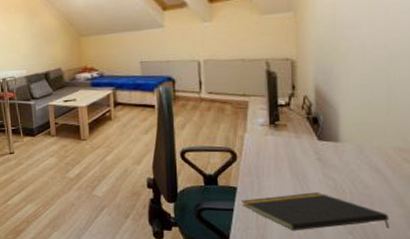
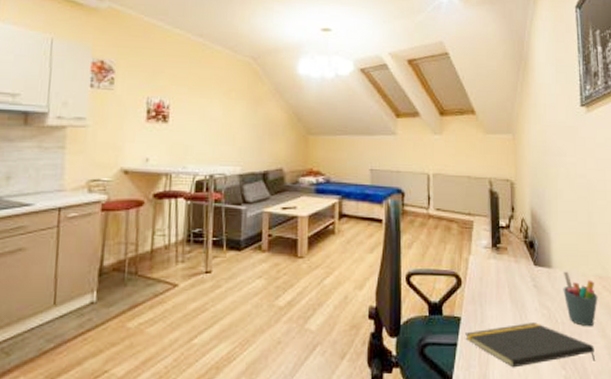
pen holder: none [352,145,396,197] -> present [563,271,598,327]

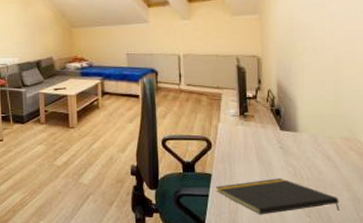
pen holder: present [563,271,598,327] -> none [308,134,344,182]

